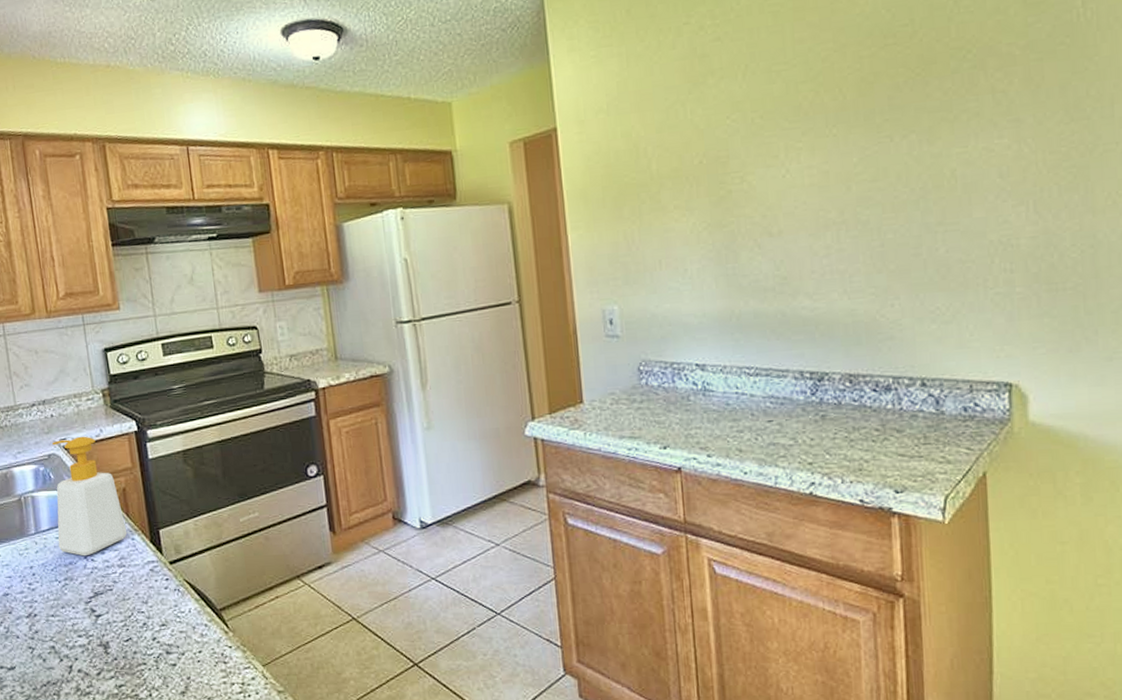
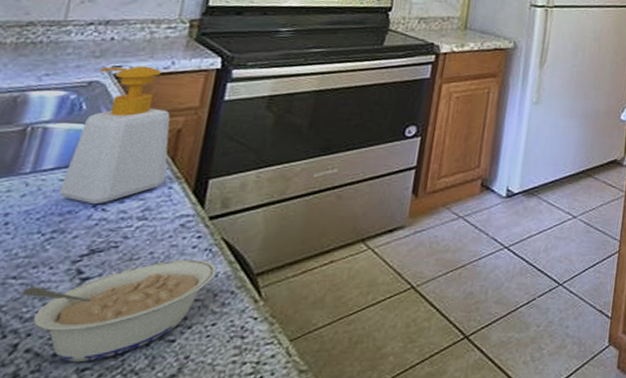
legume: none [61,598,189,681] -> present [21,259,217,363]

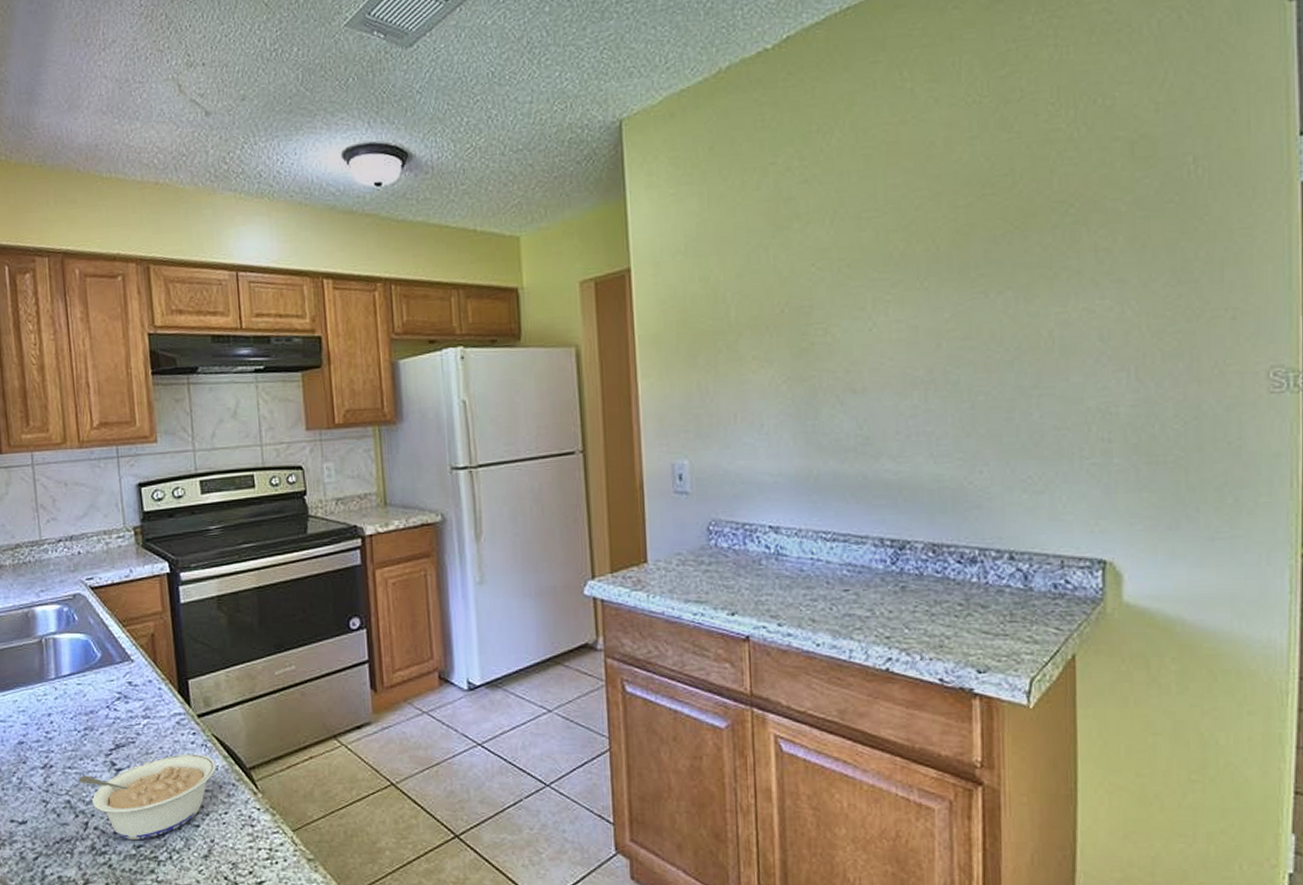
soap bottle: present [59,65,170,205] -> none [78,576,154,705]

